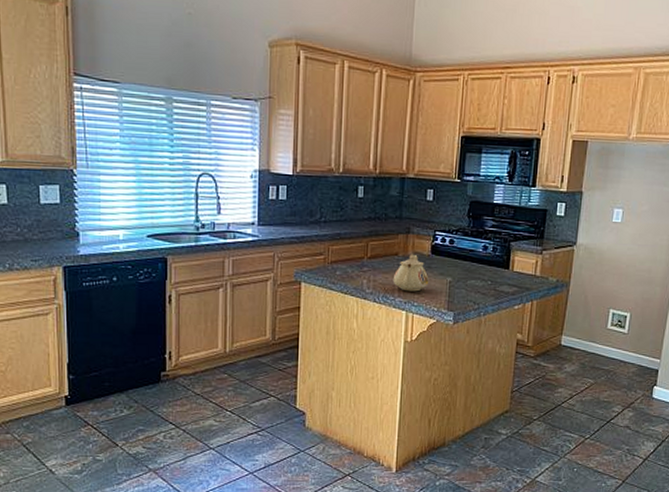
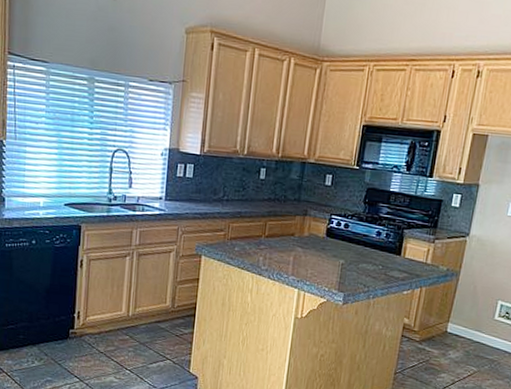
teapot: present [392,254,429,292] -> none [287,235,322,272]

